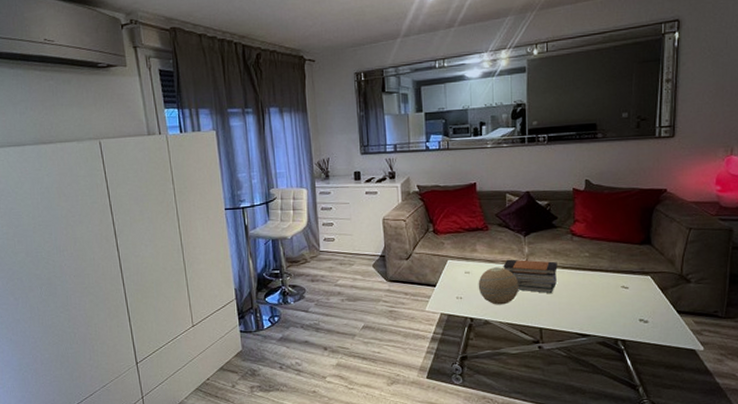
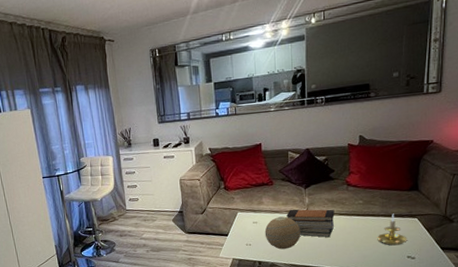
candle holder: none [605,269,639,306] -> present [377,213,407,246]

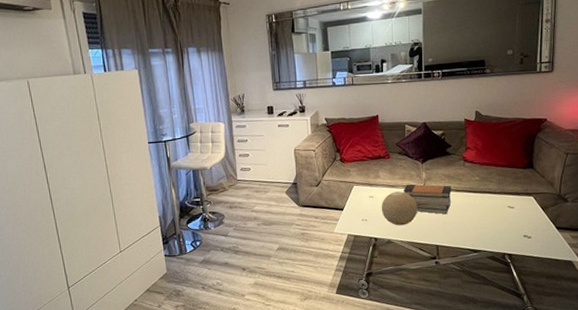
candle holder: present [377,213,407,246] -> none [494,191,524,224]

